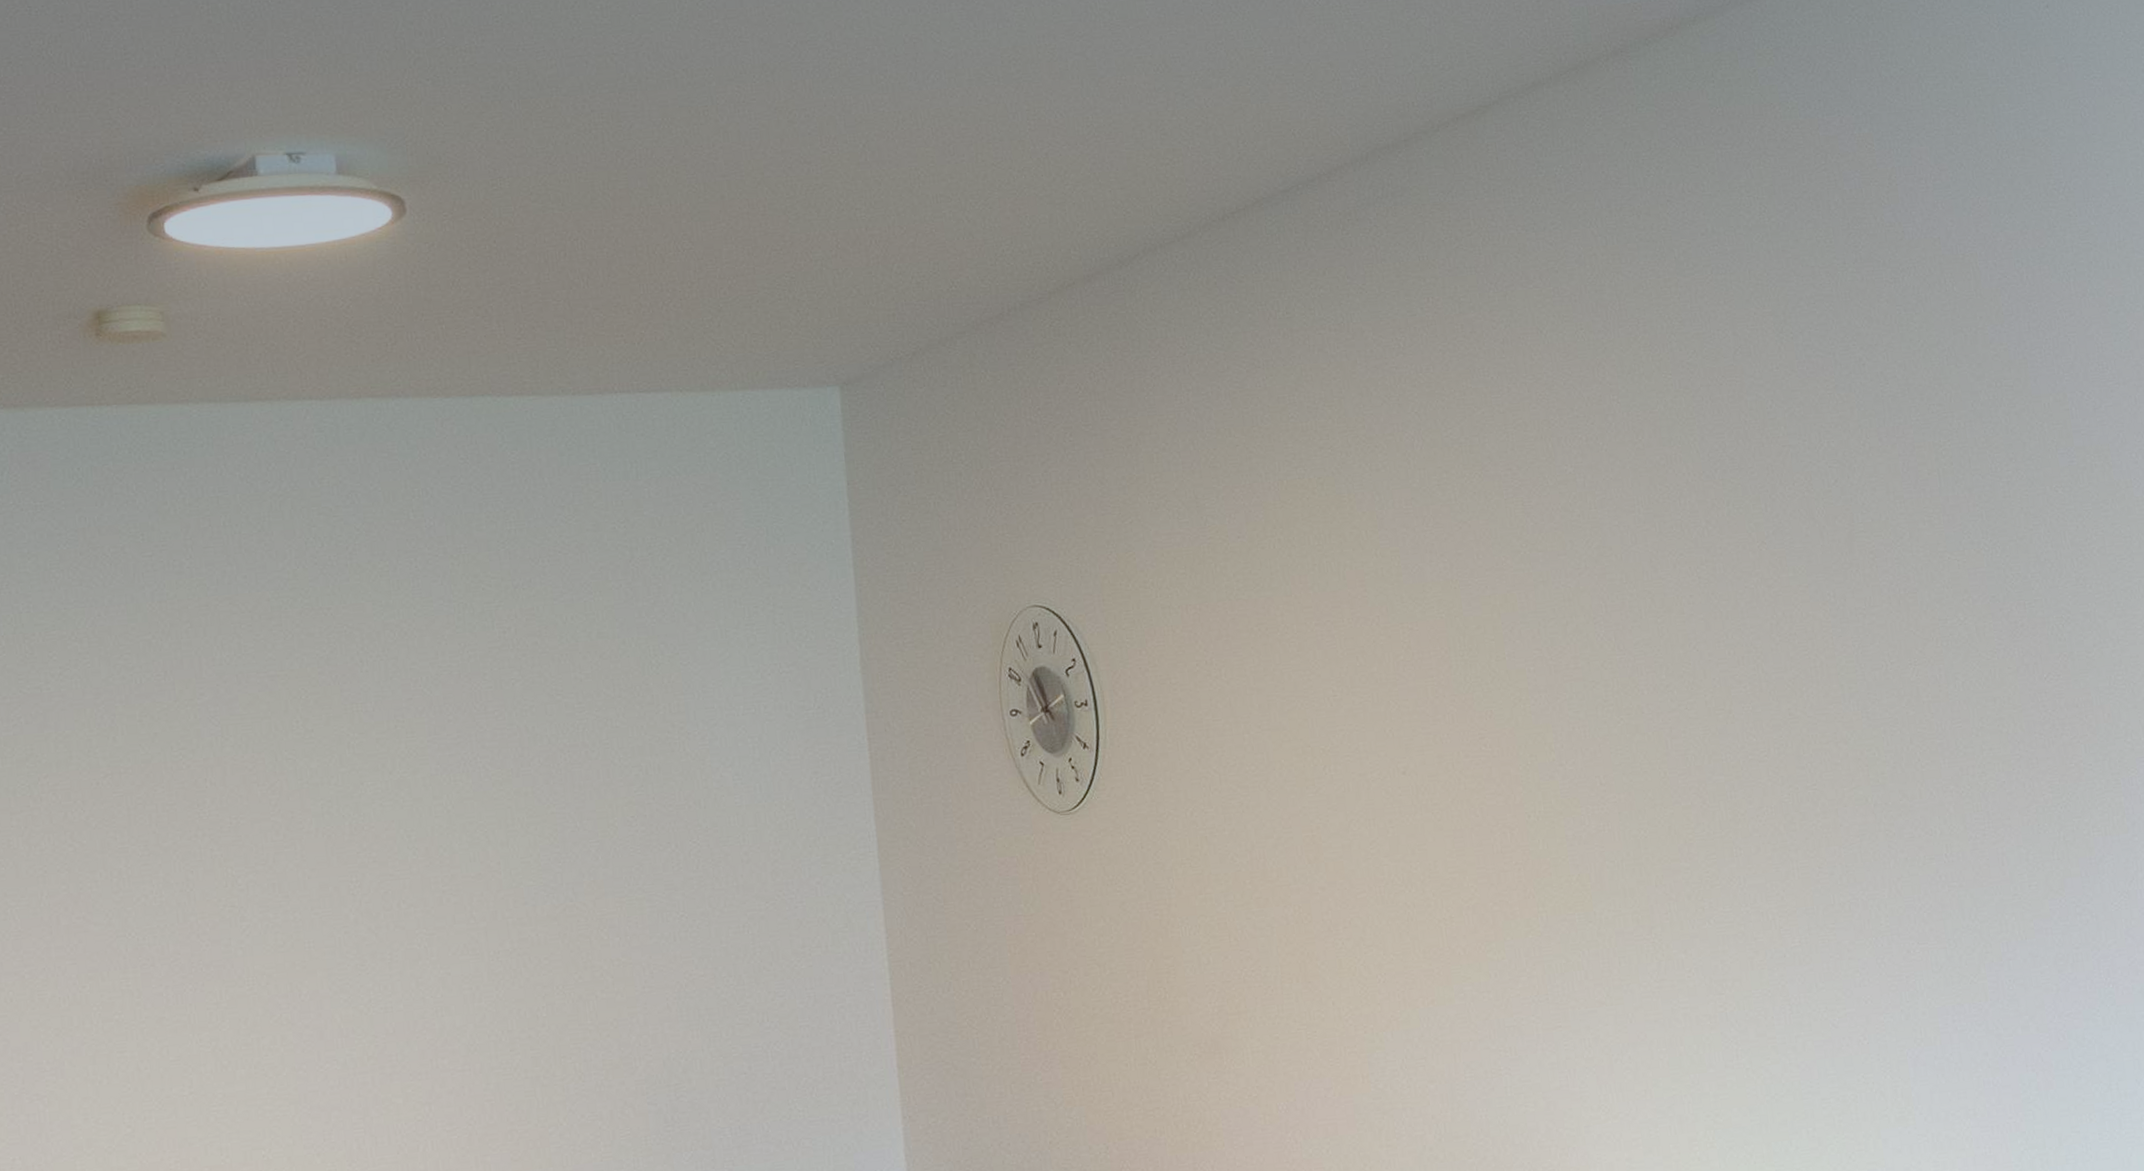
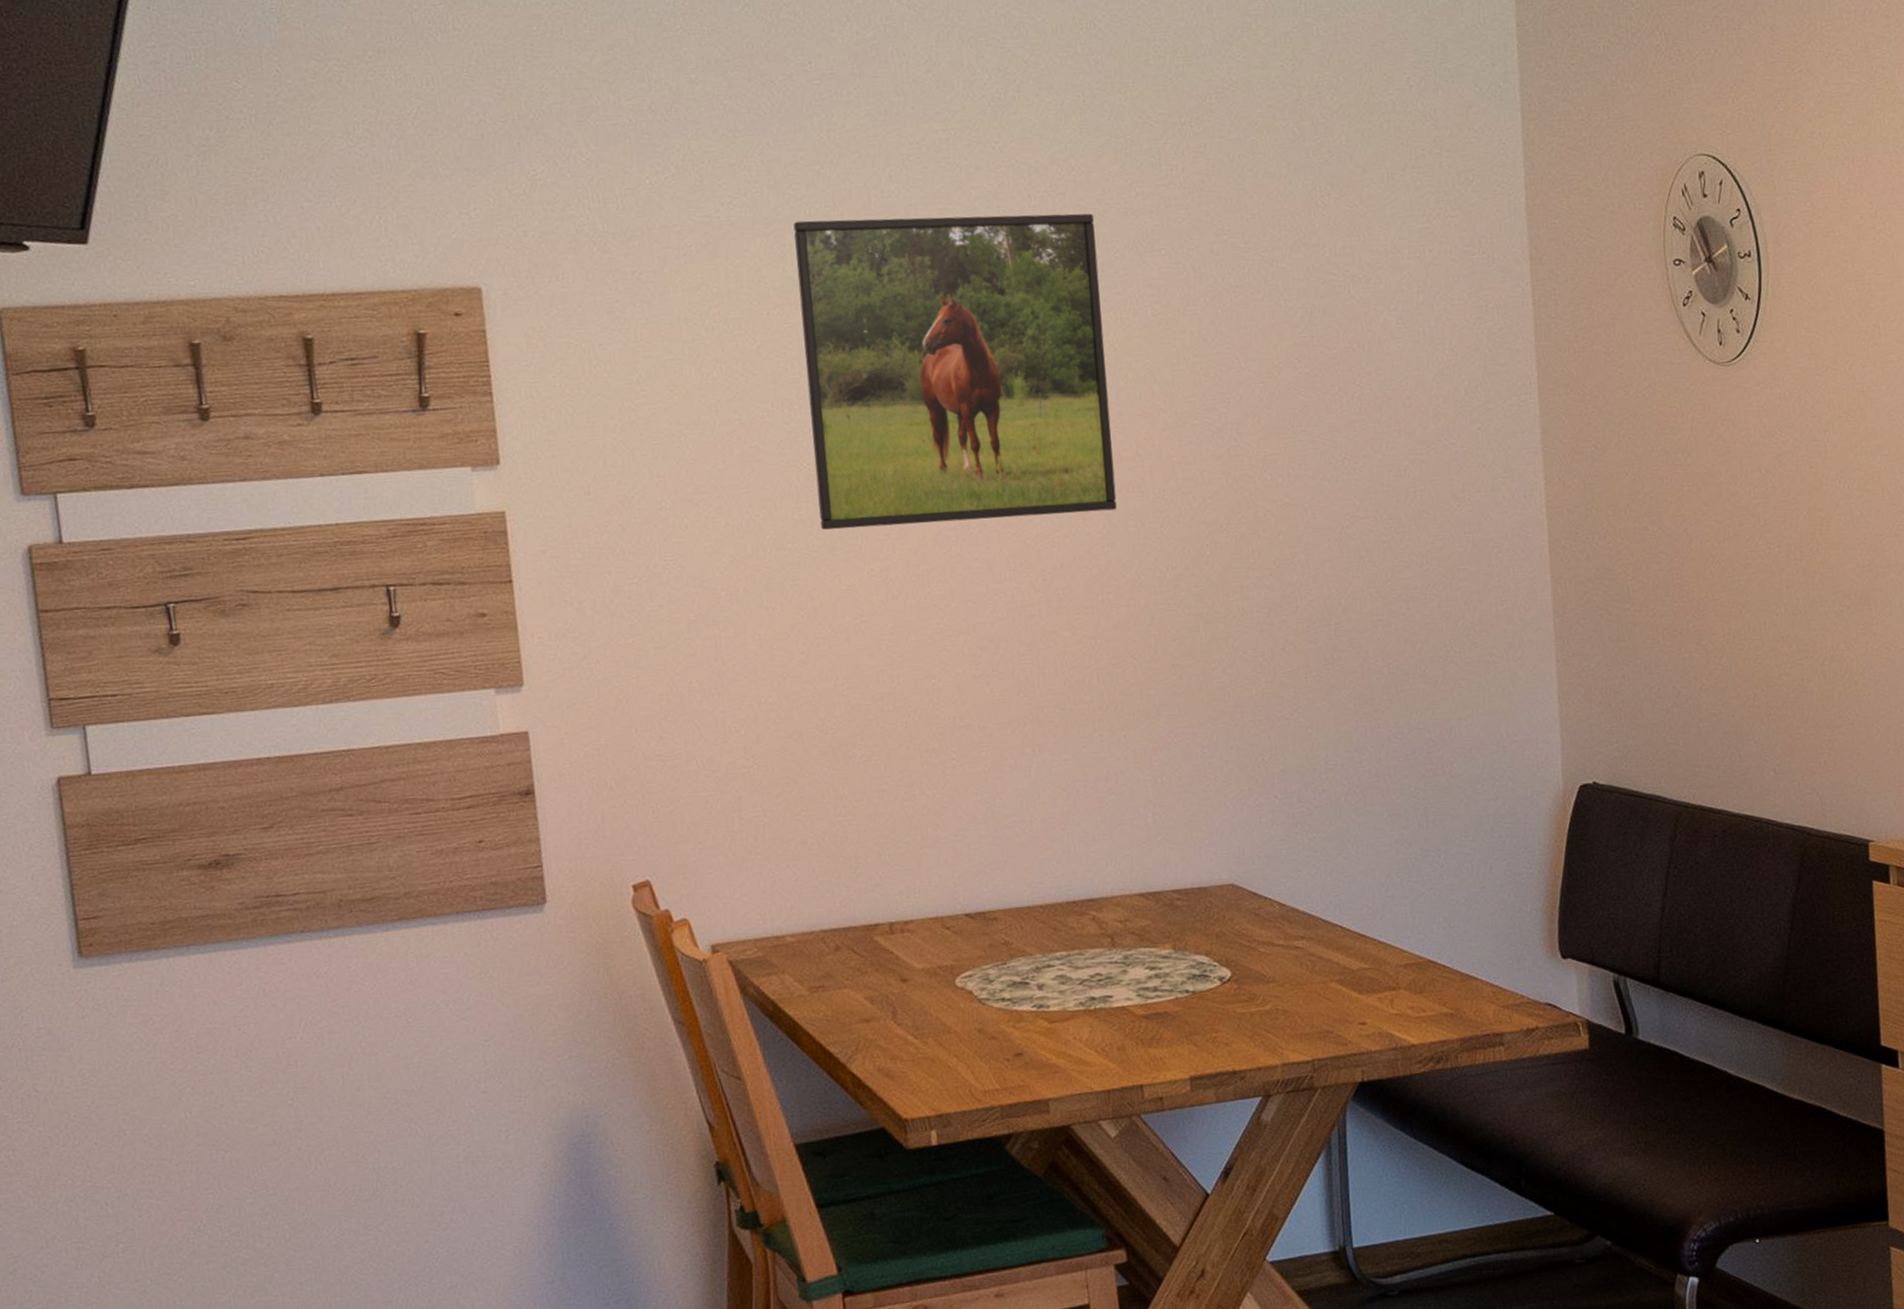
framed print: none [124,677,452,1000] -> present [793,213,1118,530]

